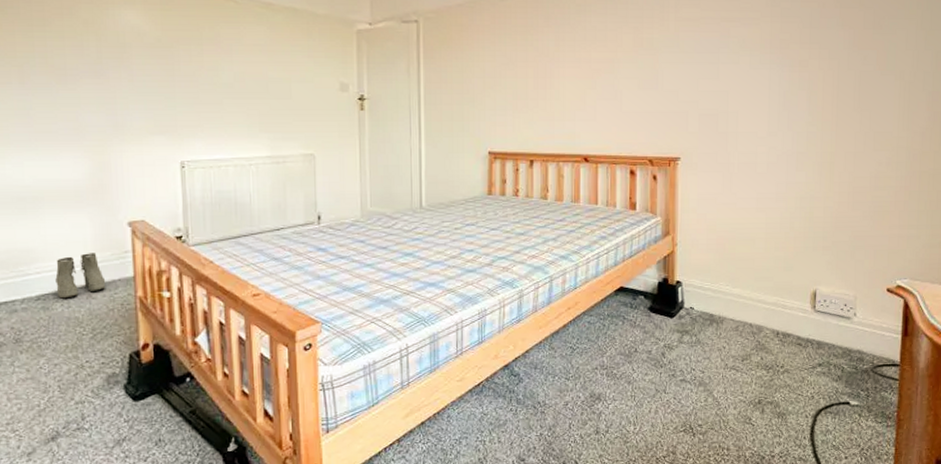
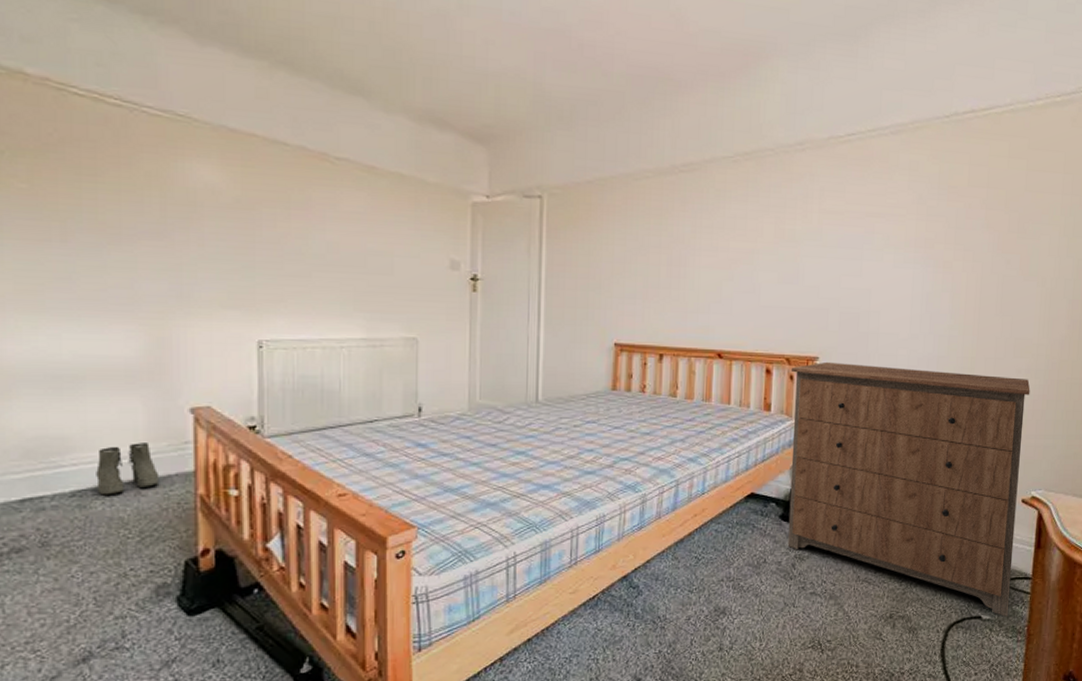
dresser: none [654,161,892,402] -> present [787,361,1030,617]

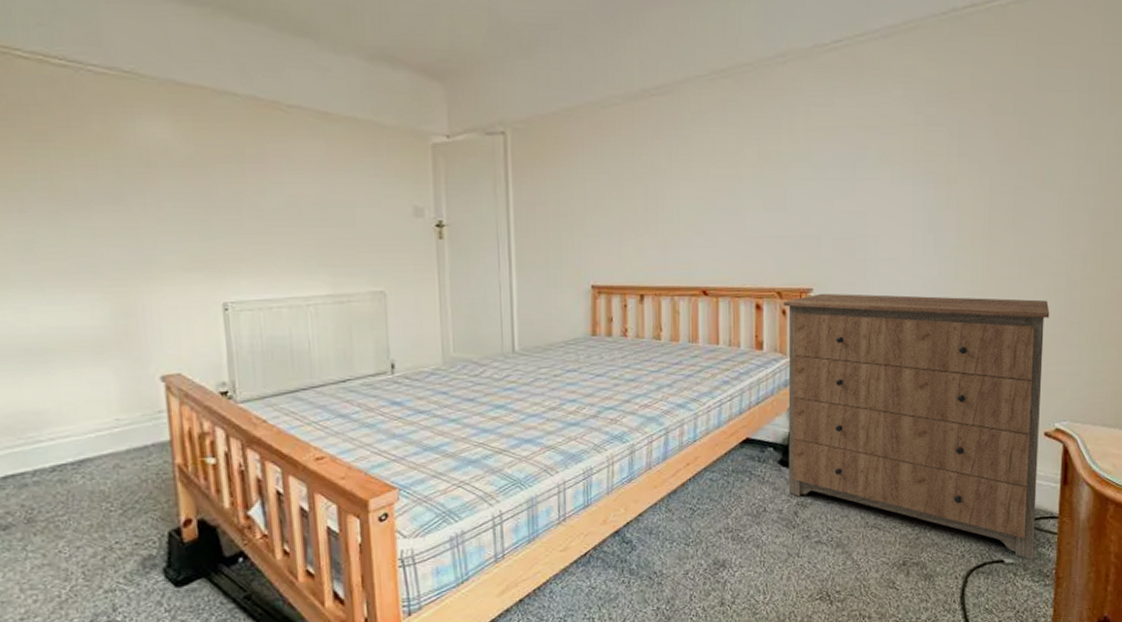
boots: present [96,443,160,496] -> none [73,414,137,469]

